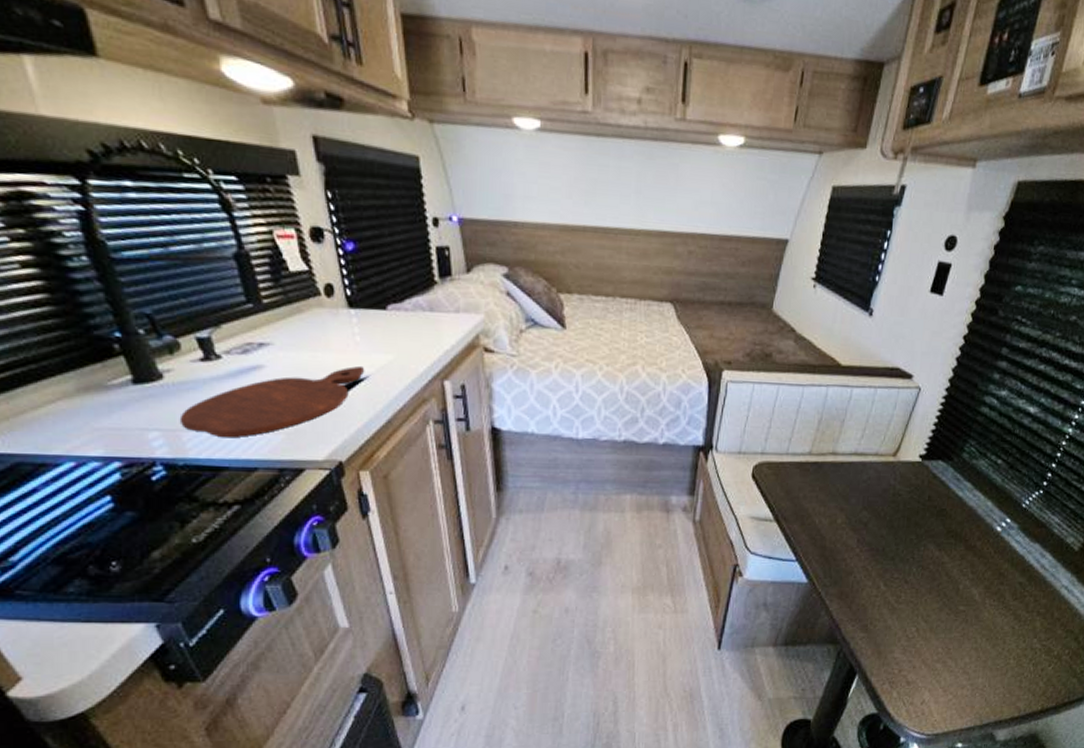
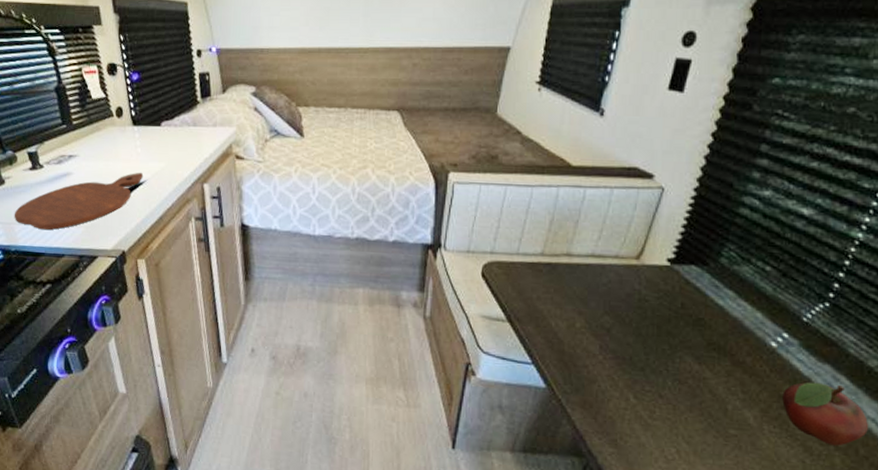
fruit: none [1001,559,1063,612] -> present [782,382,868,446]

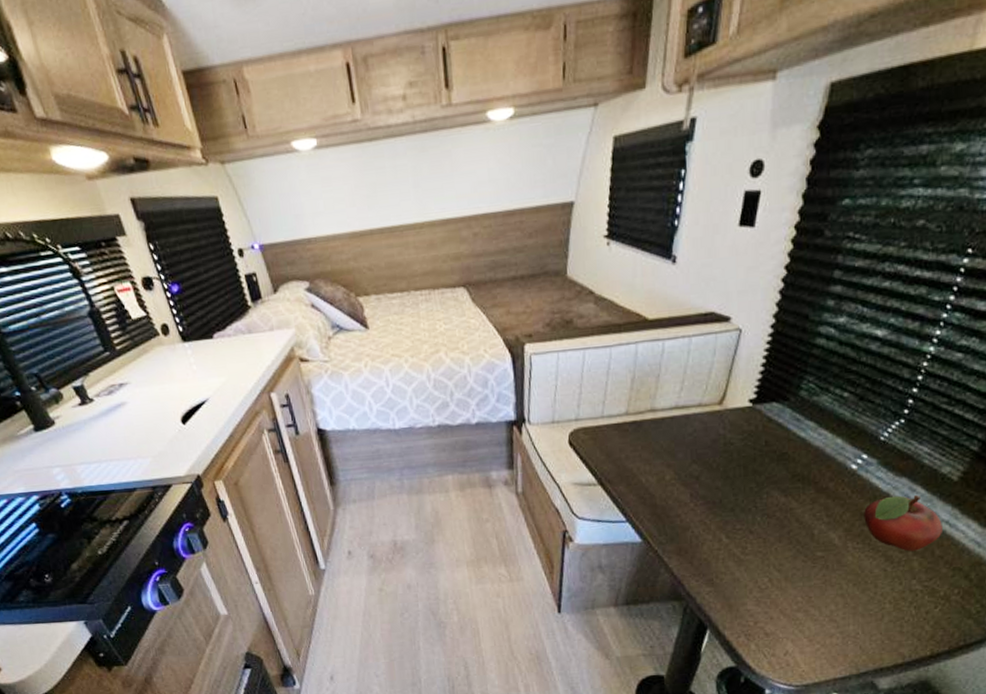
cutting board: present [14,172,144,230] -> none [72,390,205,467]

